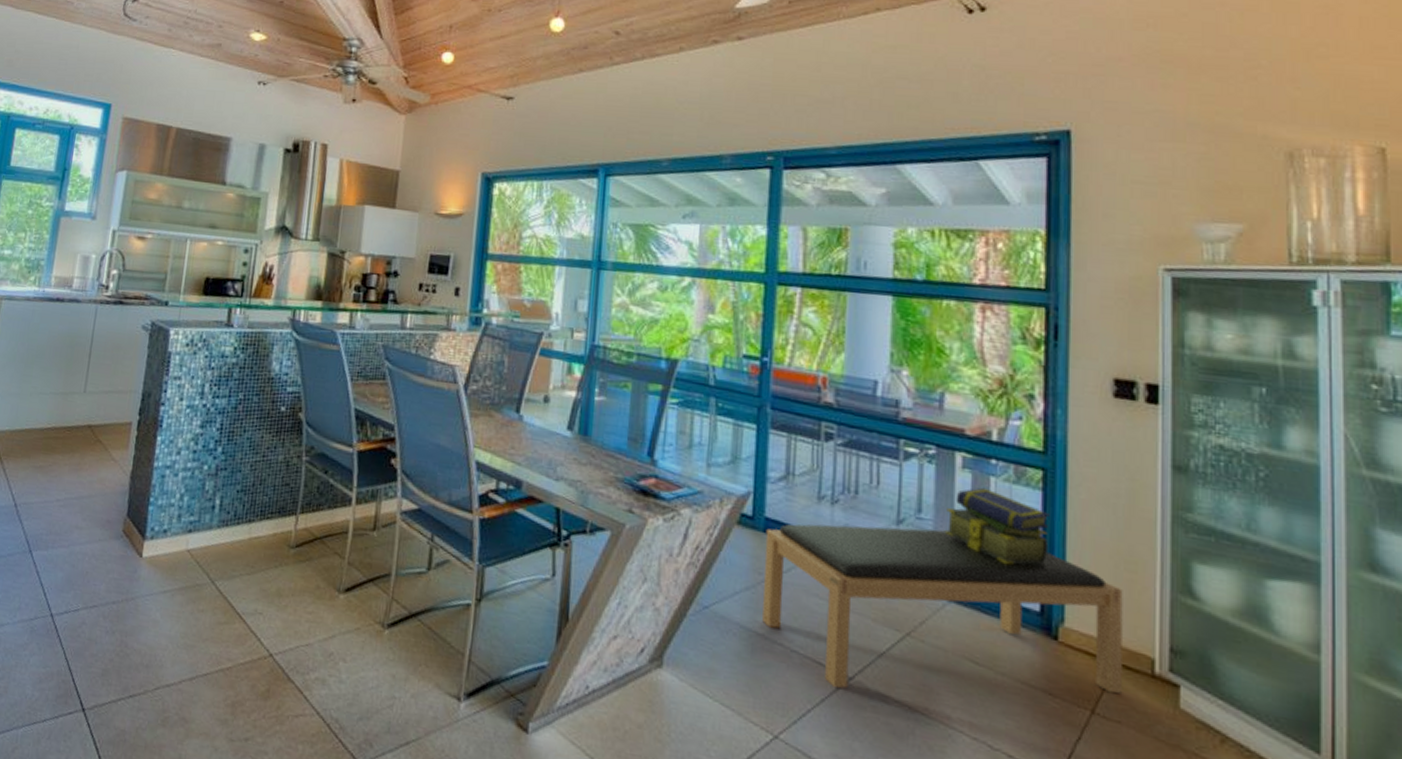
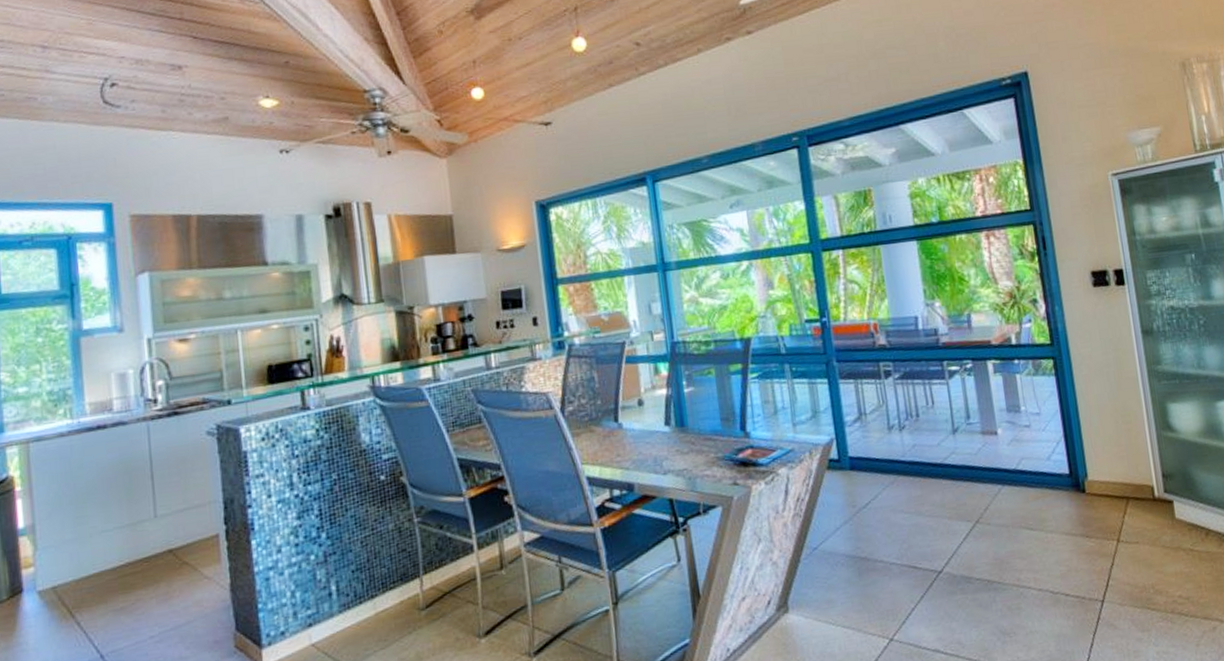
bench: present [762,524,1123,694] -> none [852,424,1135,584]
stack of books: present [944,487,1050,565] -> none [988,384,1068,443]

